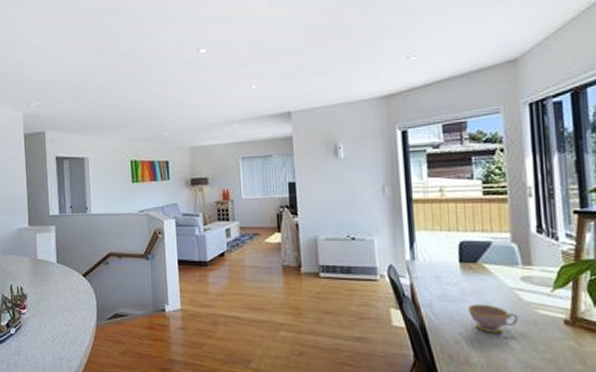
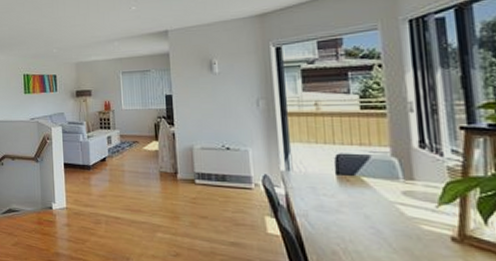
teacup: present [468,304,519,333] -> none [346,216,400,246]

